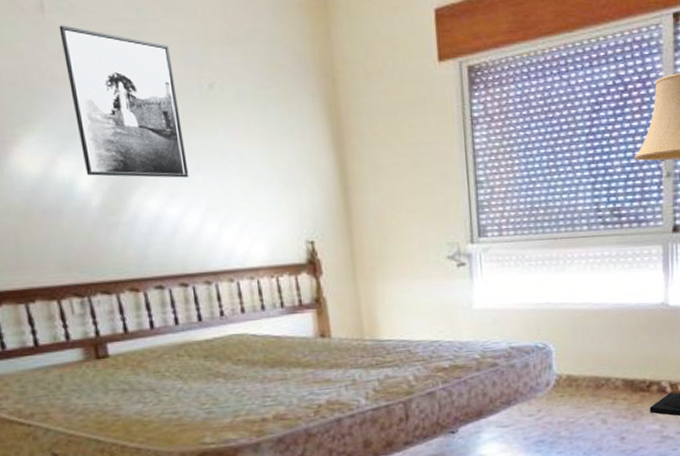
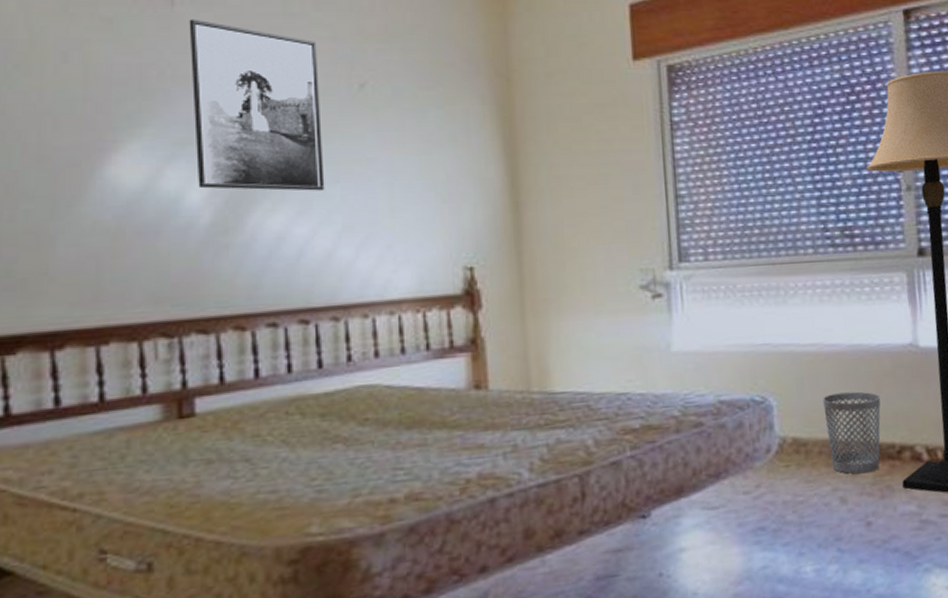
wastebasket: none [591,340,637,403] -> present [823,391,881,475]

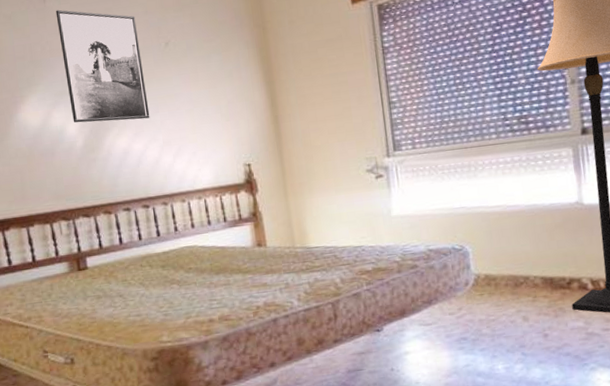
wastebasket: present [823,391,881,475] -> none [507,239,554,300]

